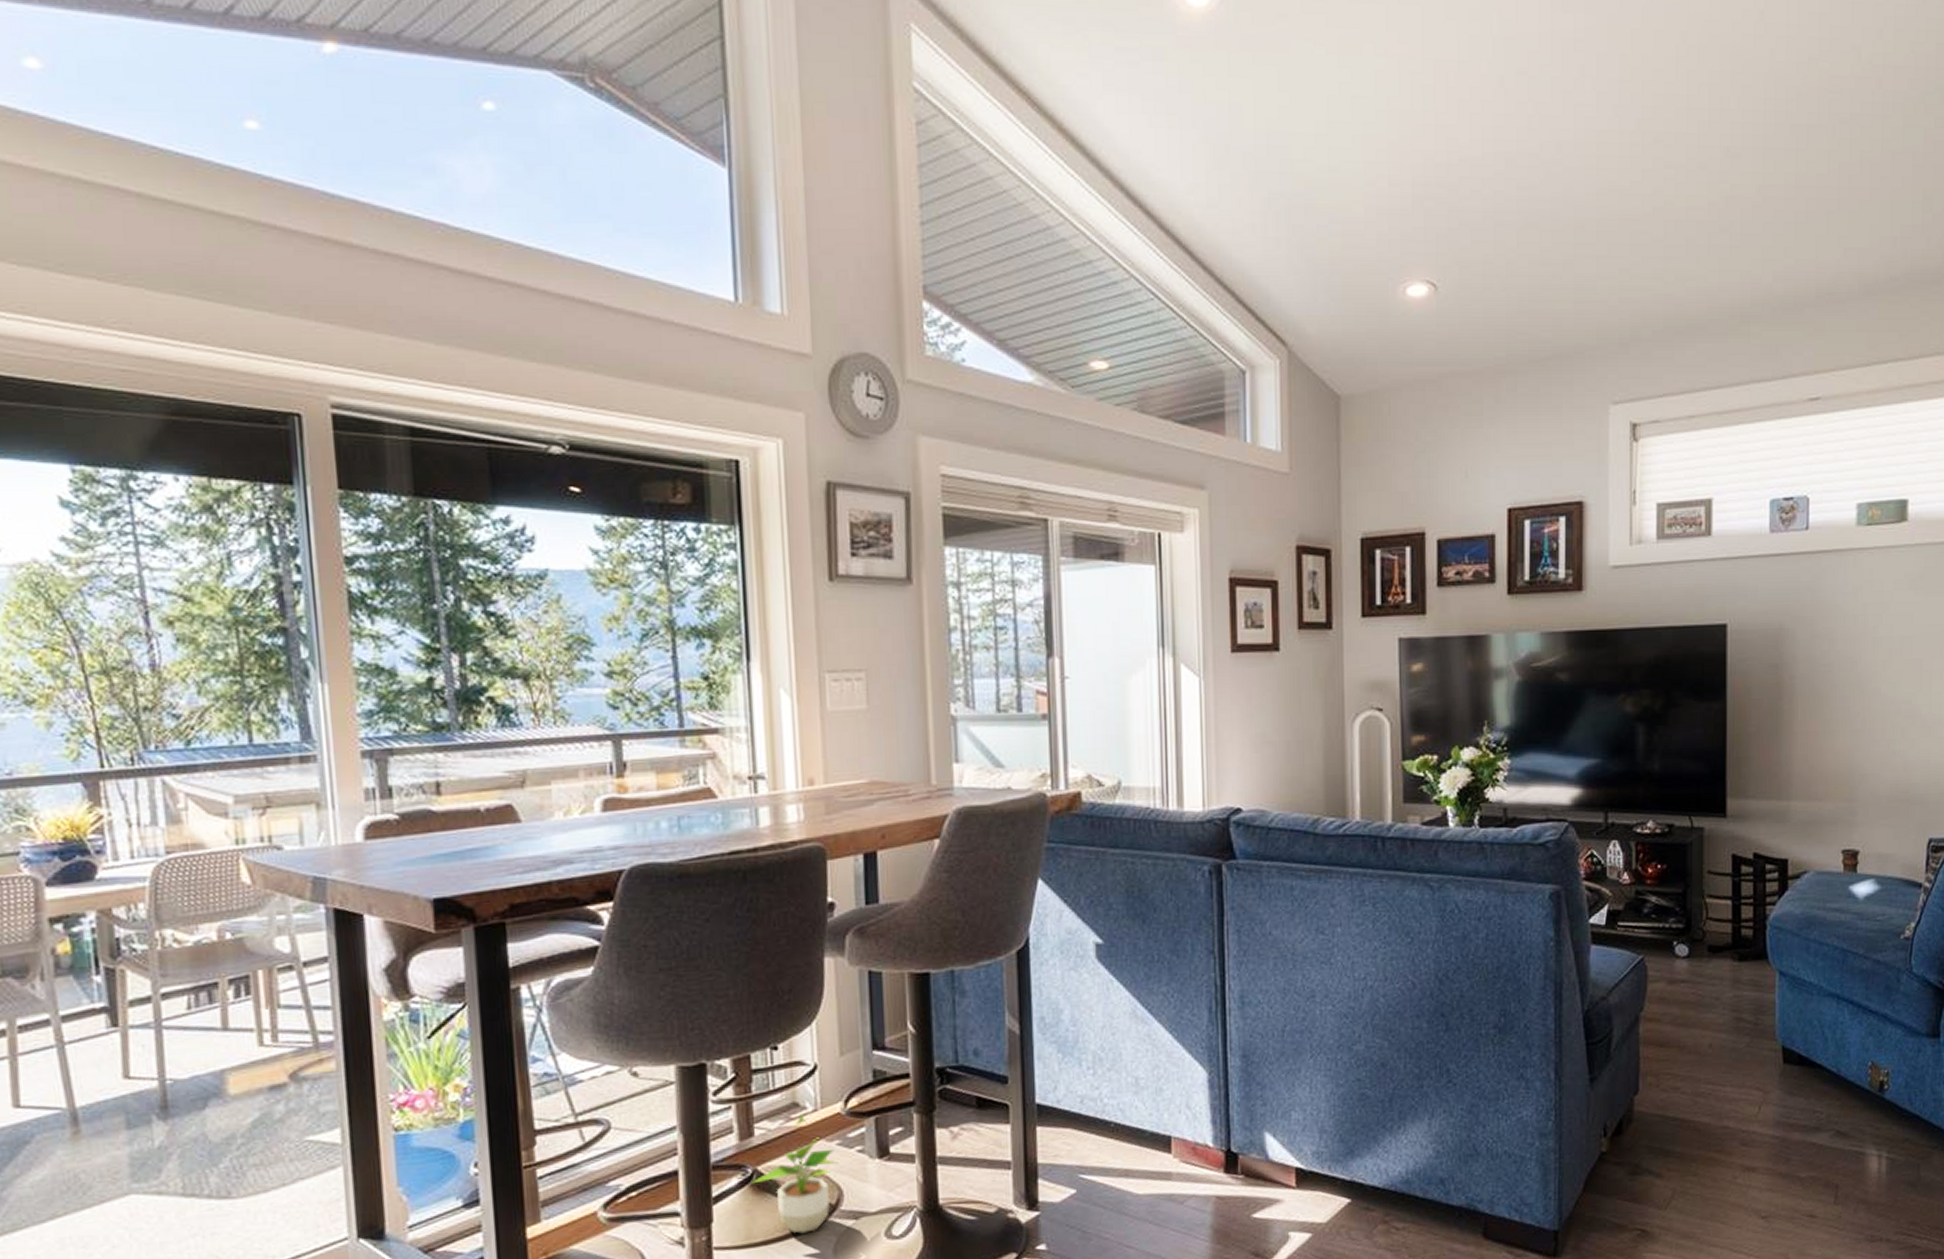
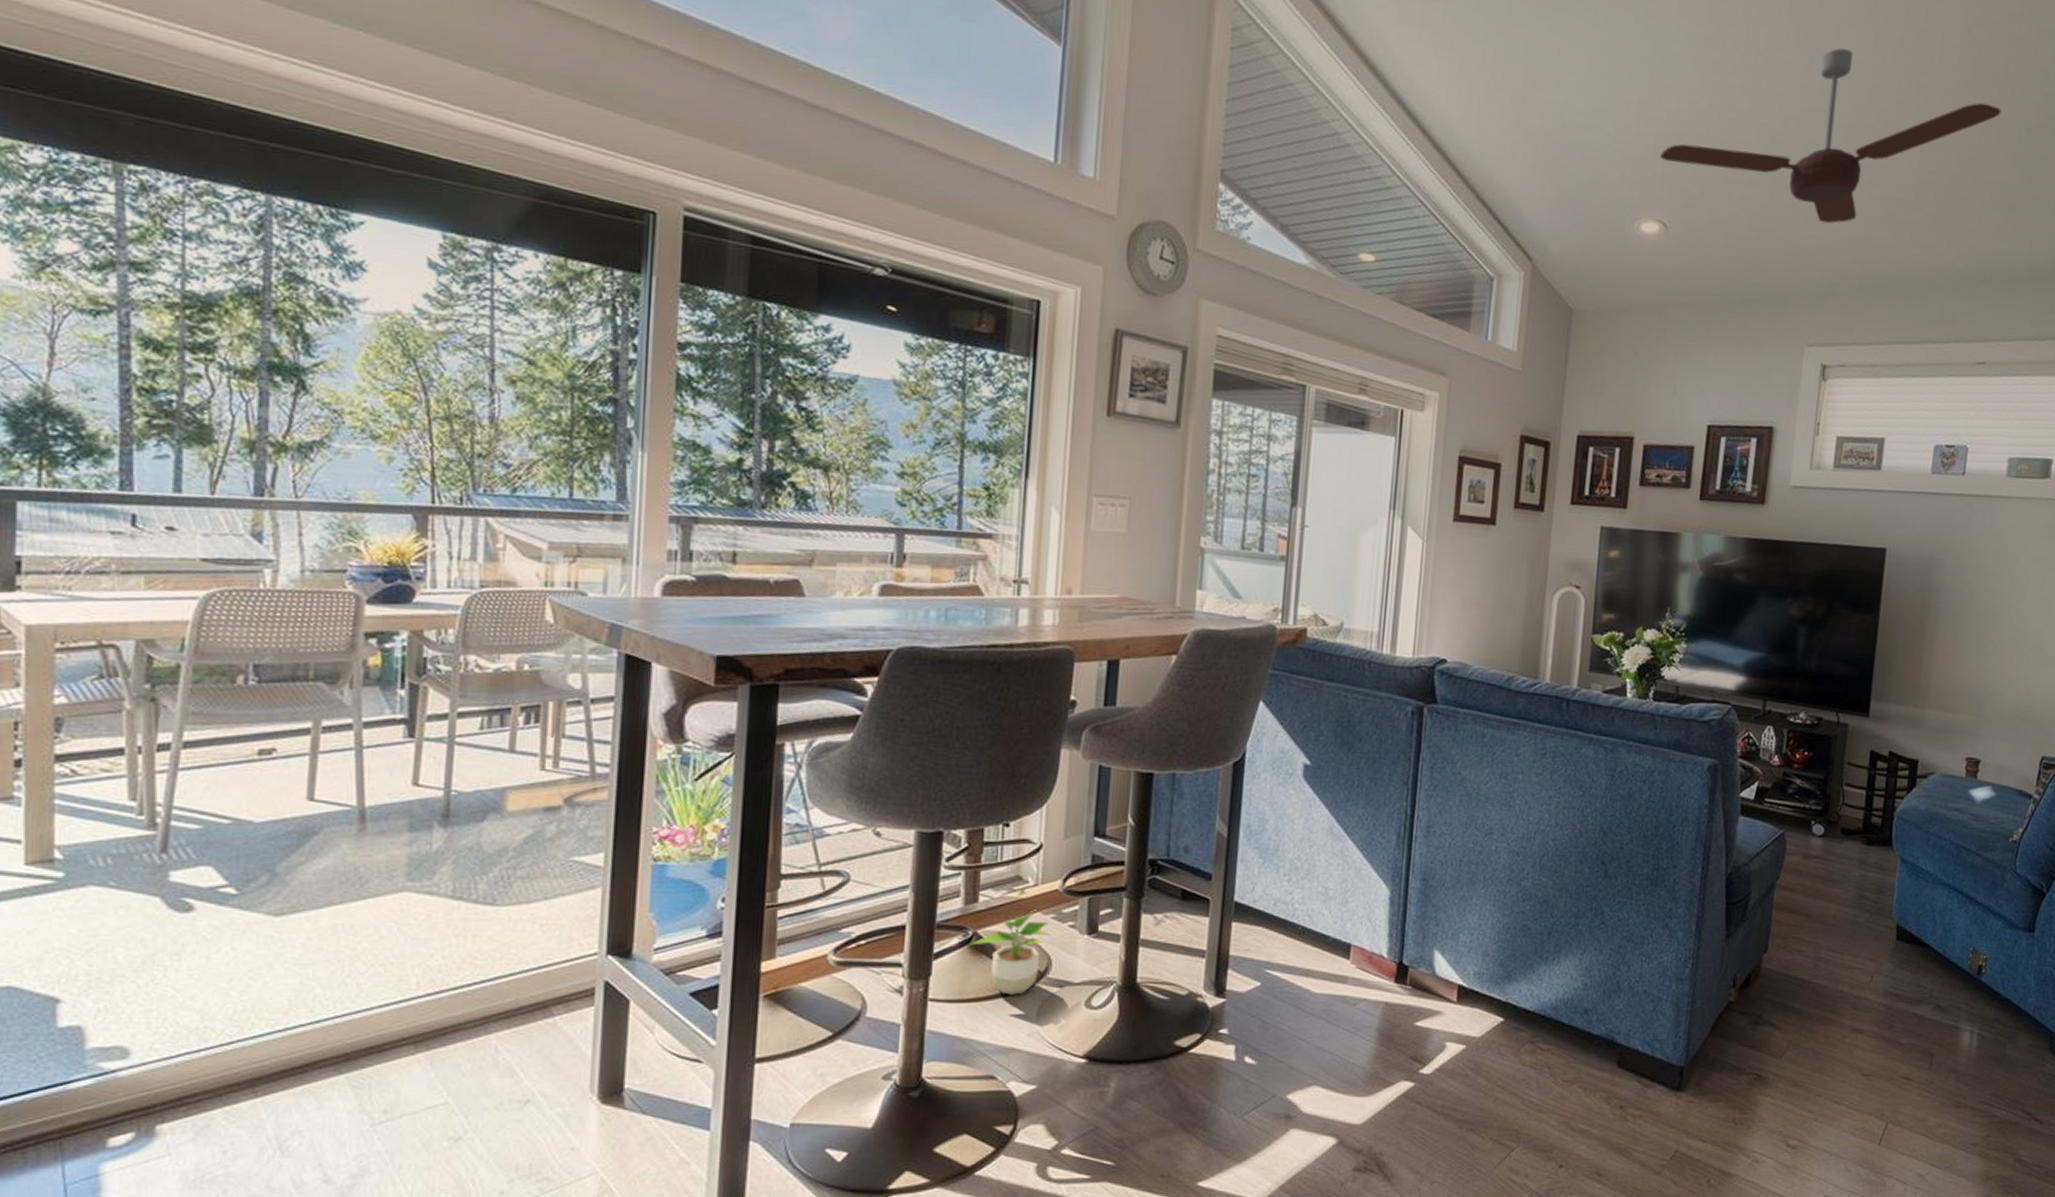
ceiling fan: none [1420,54,1808,260] -> present [1660,48,2001,224]

